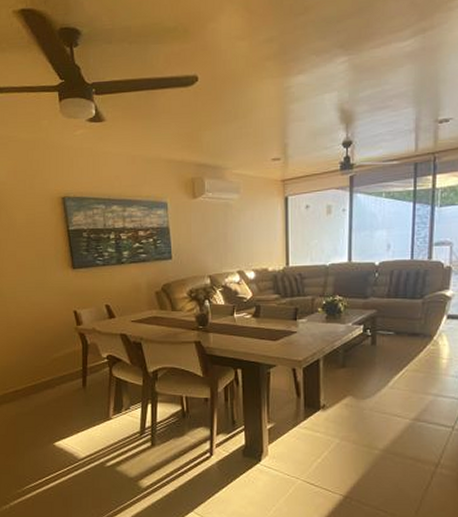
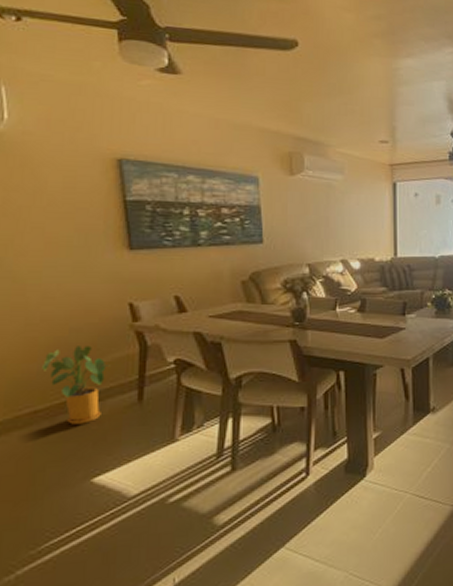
house plant: none [19,343,62,402] -> present [42,345,109,424]

